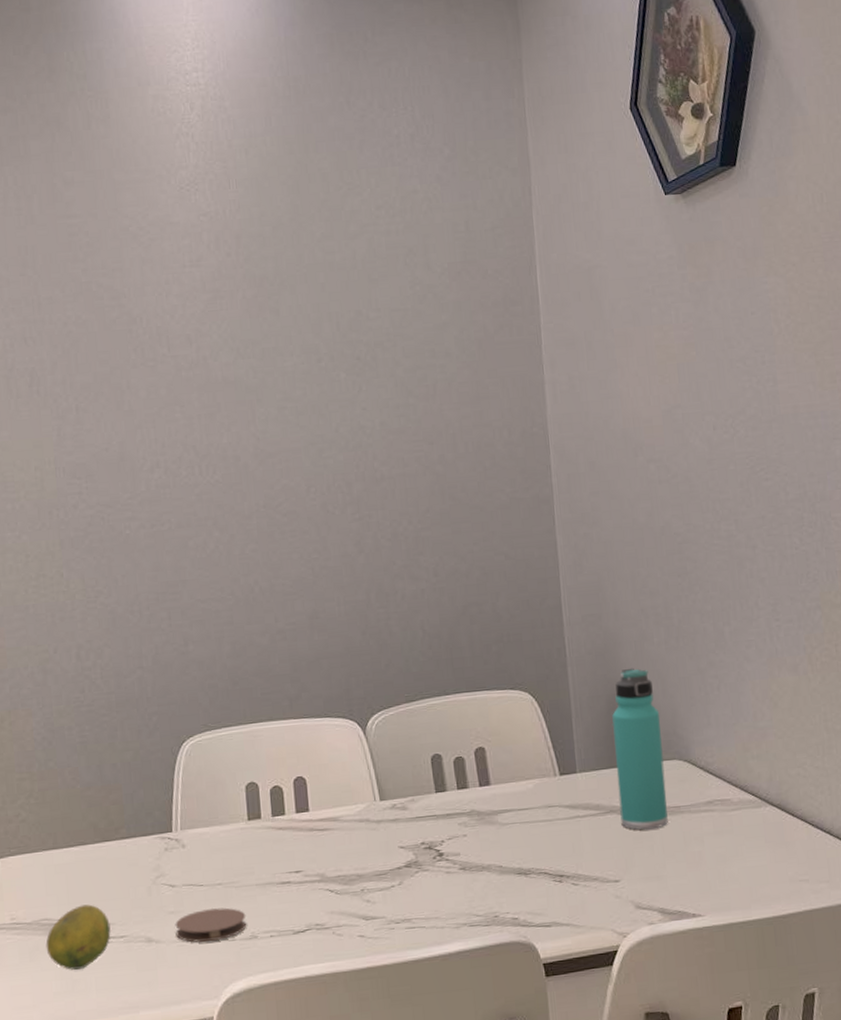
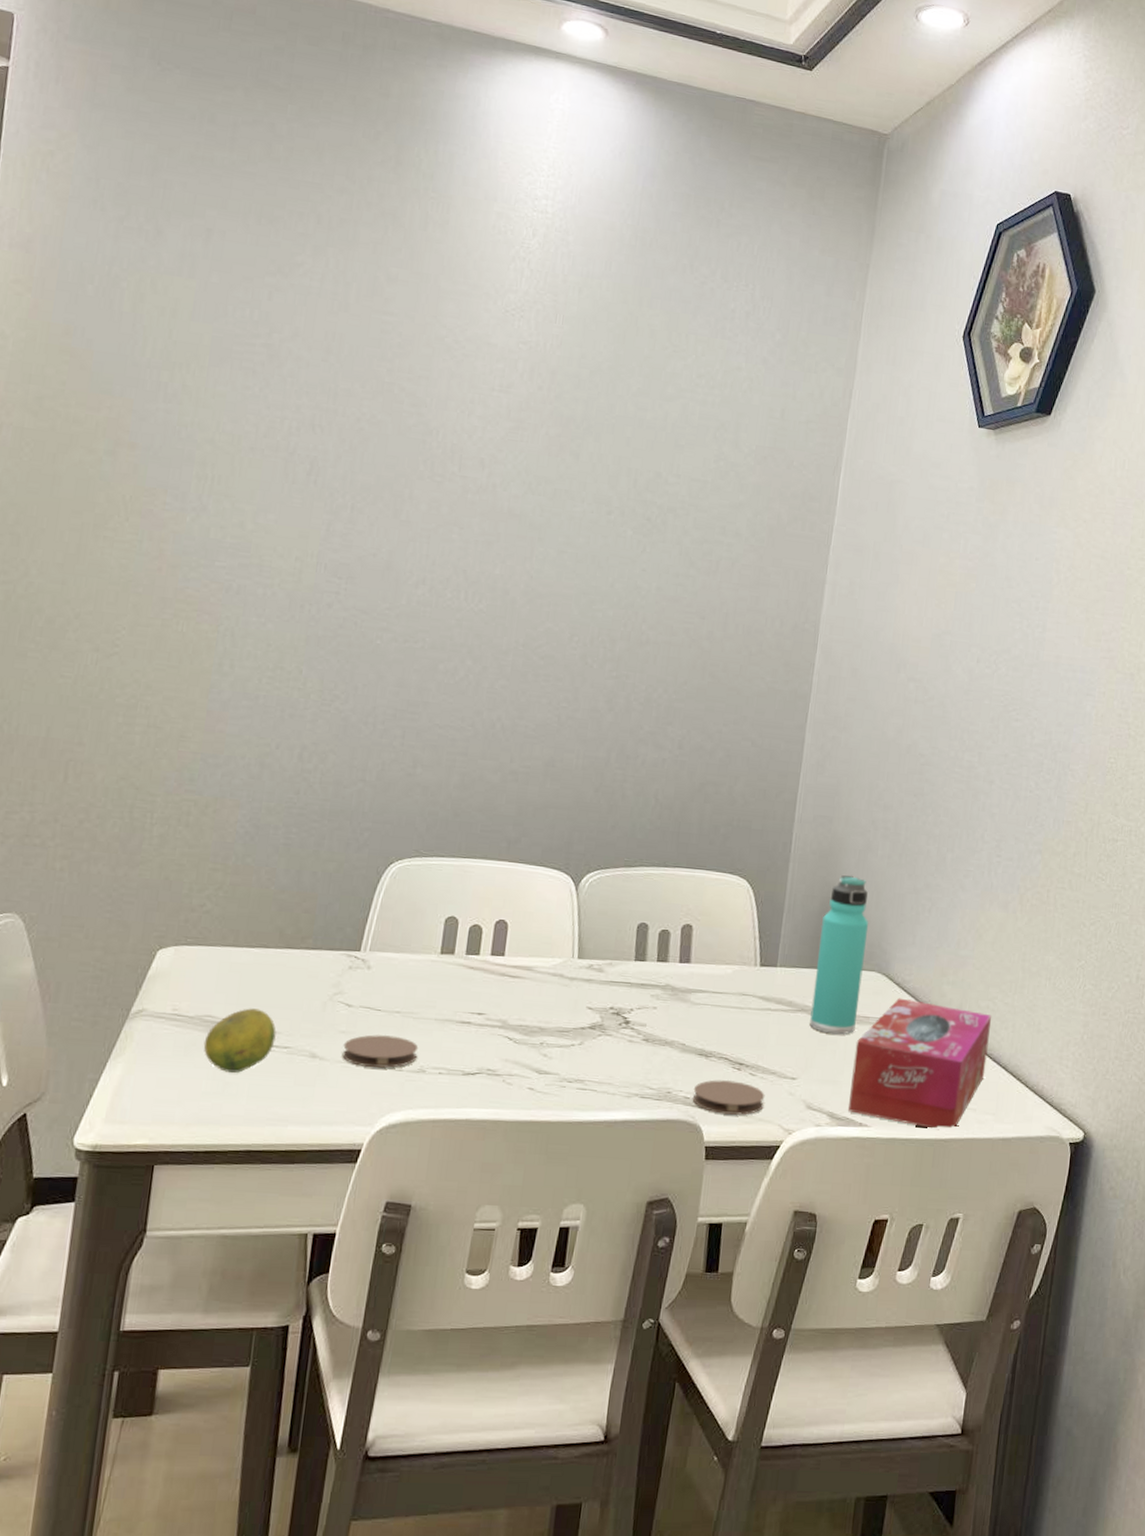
coaster: none [519,893,593,929] -> present [692,1079,765,1115]
tissue box: none [672,781,810,908] -> present [848,998,991,1130]

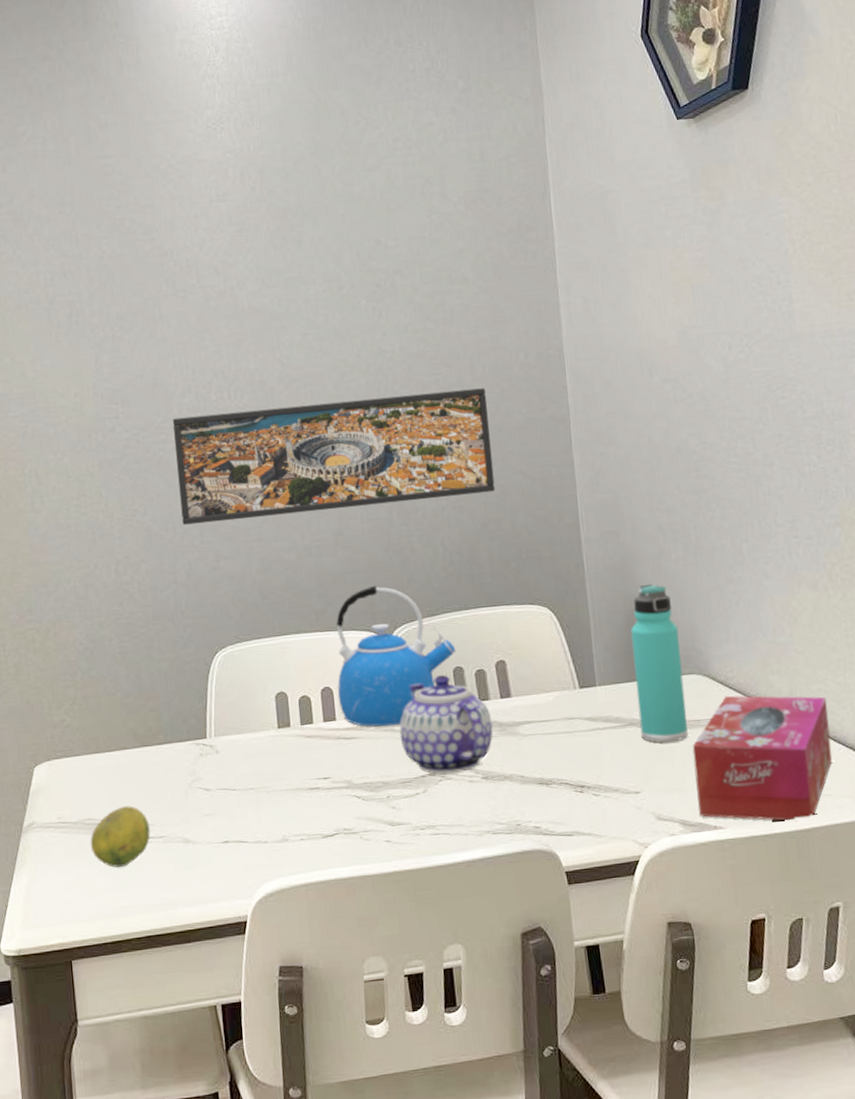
coaster: present [342,1034,419,1068] -> none [210,811,278,844]
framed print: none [385,607,734,754] -> present [172,388,495,525]
kettle: none [511,824,645,973] -> present [336,585,456,727]
teapot: none [567,928,666,1030] -> present [399,675,493,774]
coaster: present [692,1079,765,1115] -> none [541,803,614,838]

